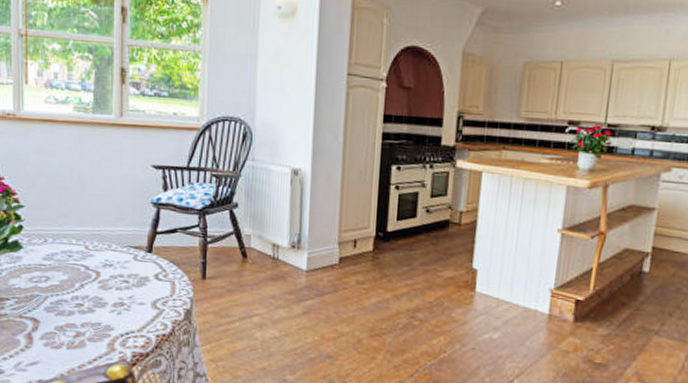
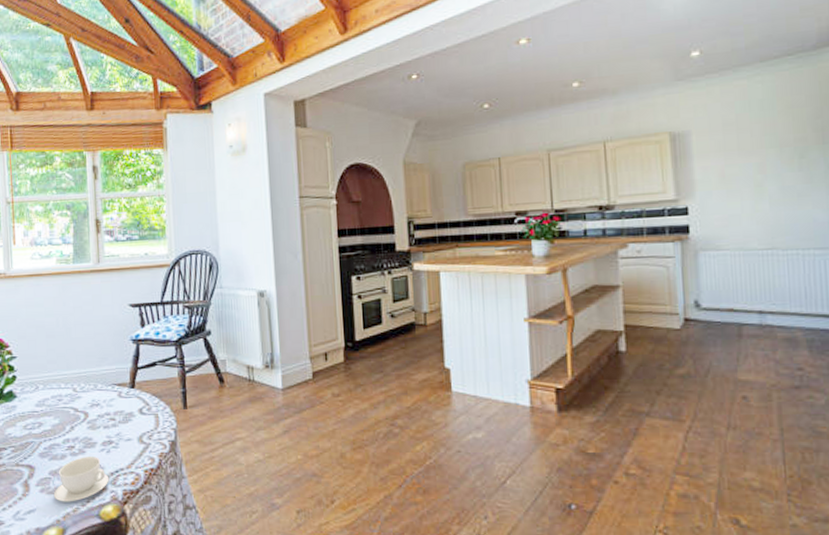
teacup: none [58,315,119,359] -> present [53,457,109,502]

